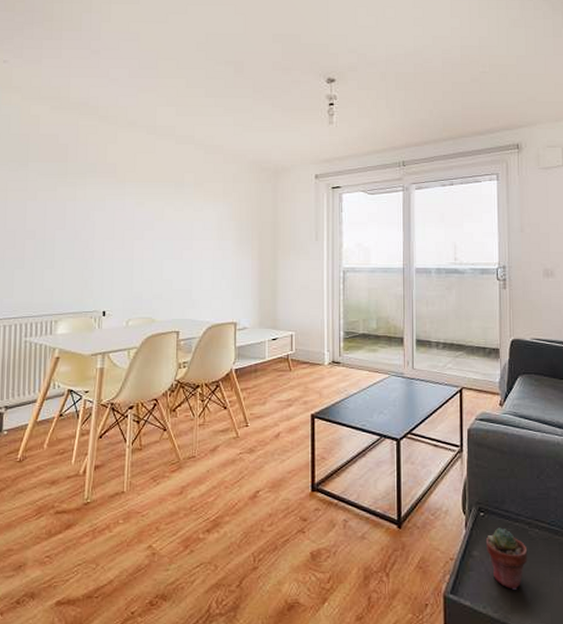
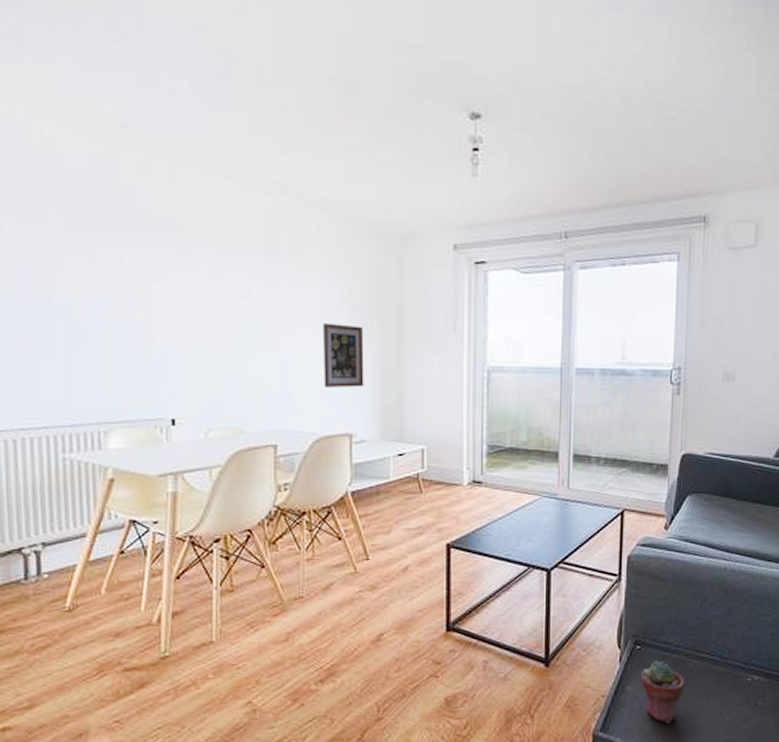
wall art: none [216,237,247,287] -> present [323,323,364,389]

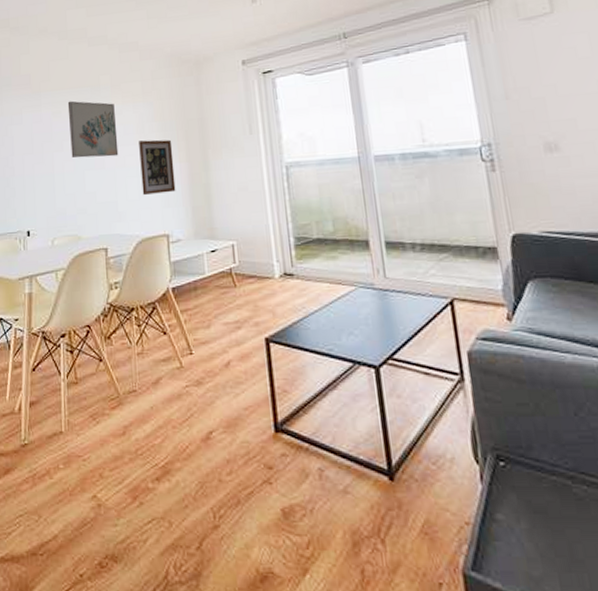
wall art: none [231,261,297,339] -> present [67,101,119,158]
potted succulent: present [640,660,685,724] -> none [512,482,578,571]

